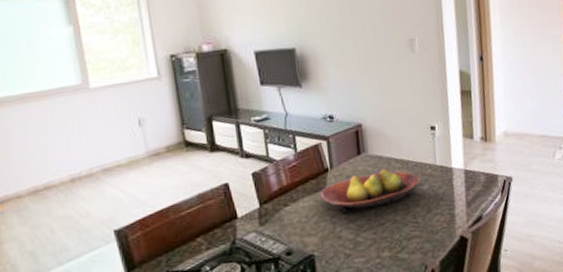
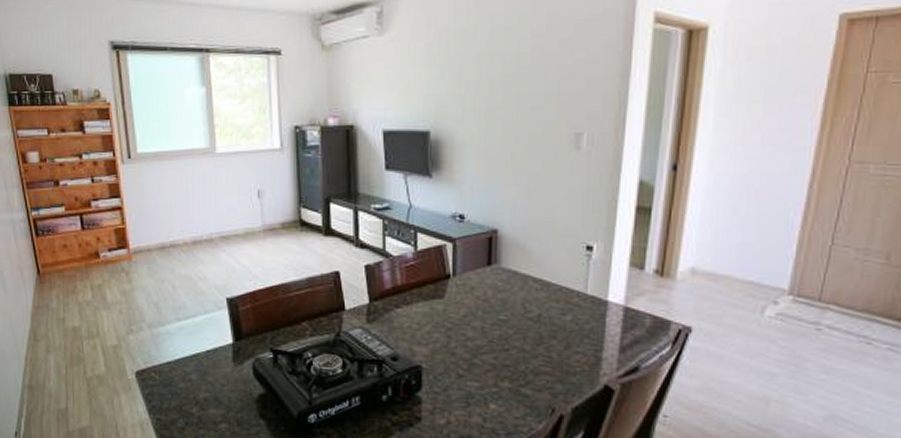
fruit bowl: present [320,168,421,213] -> none [437,286,563,331]

